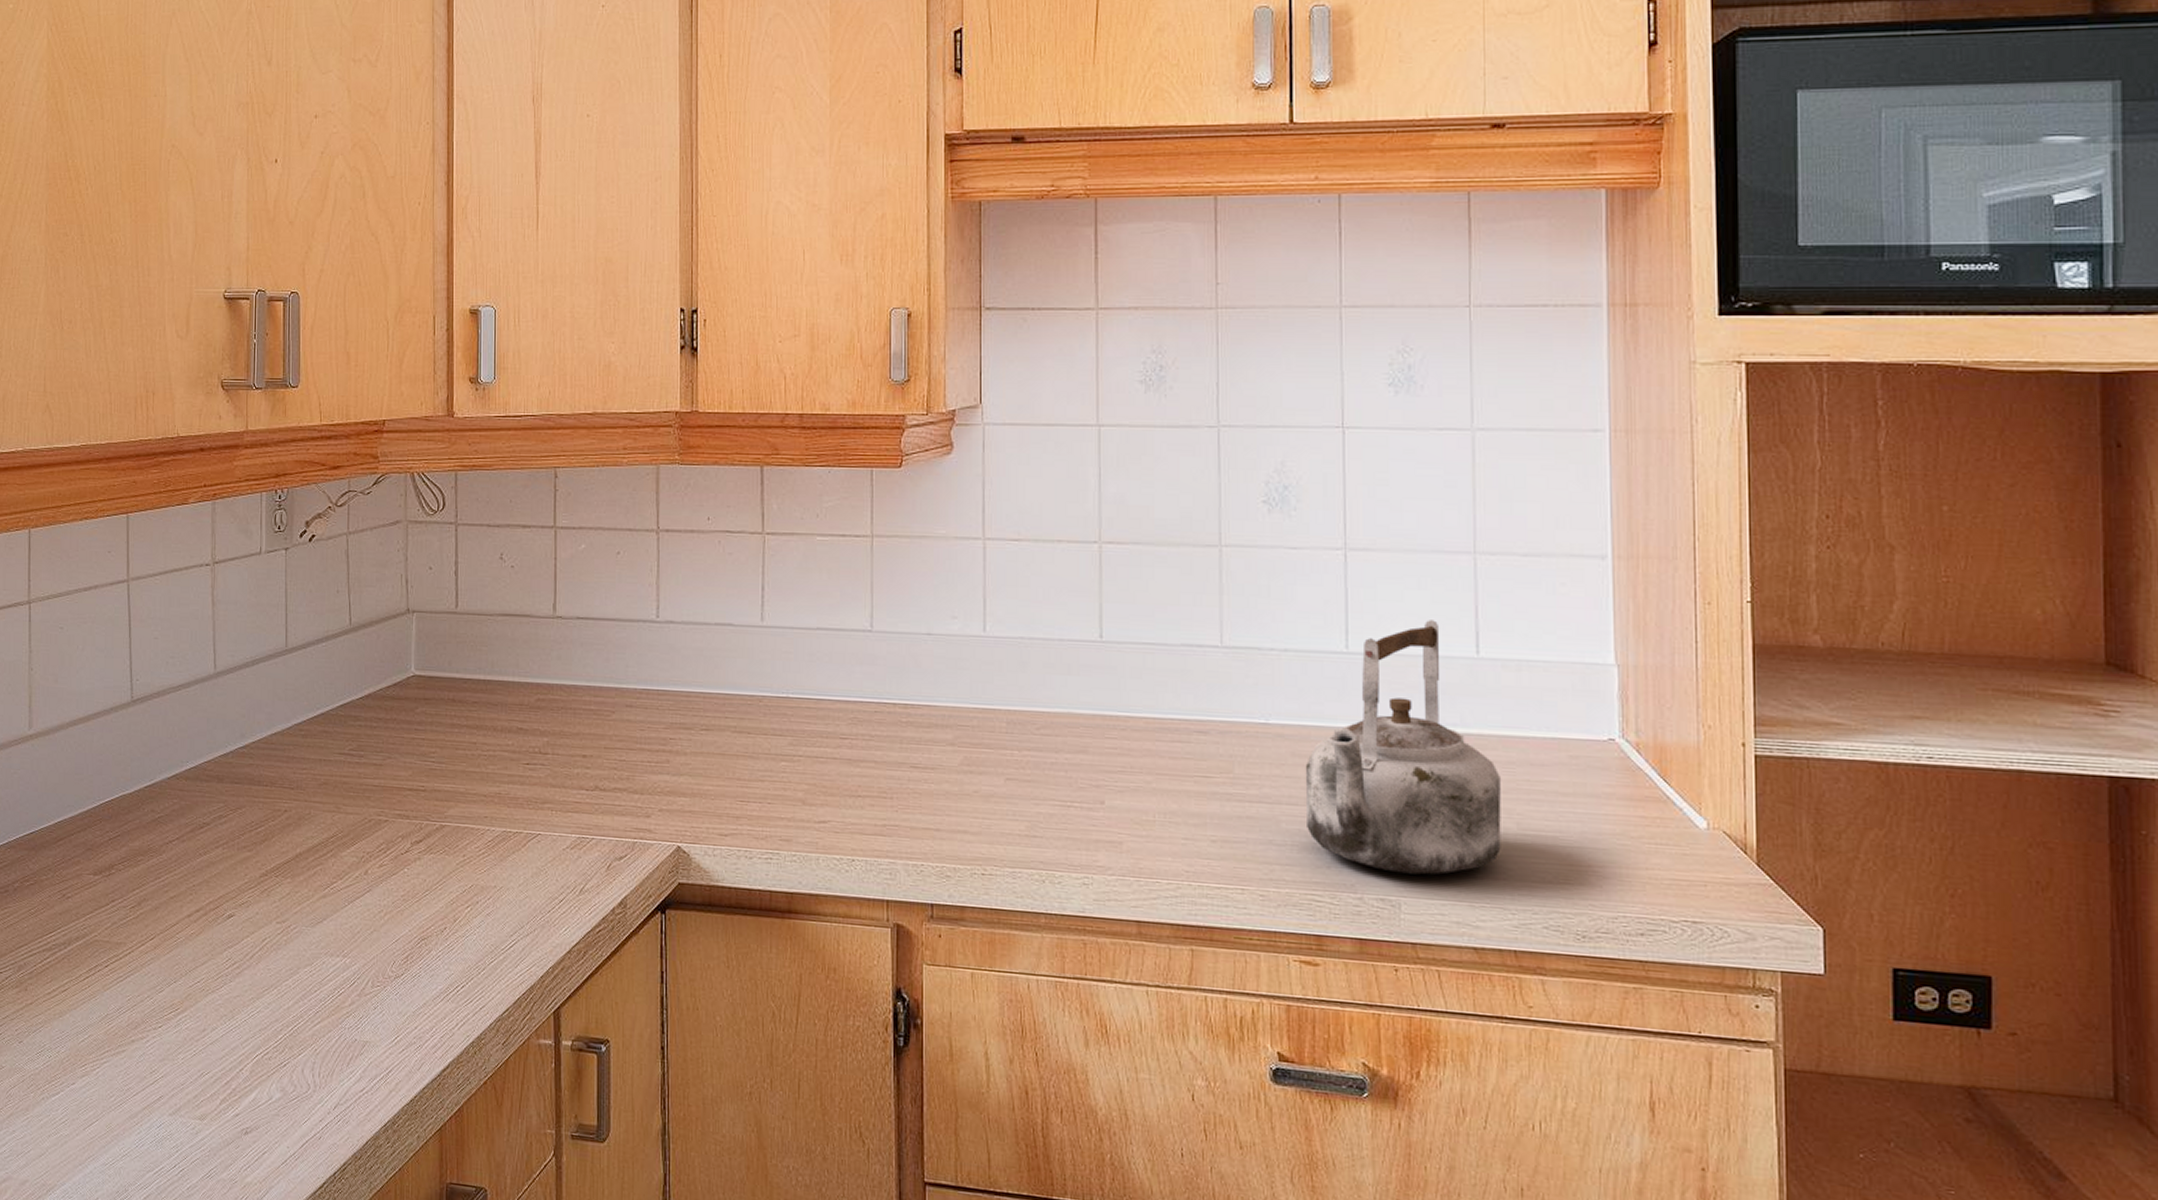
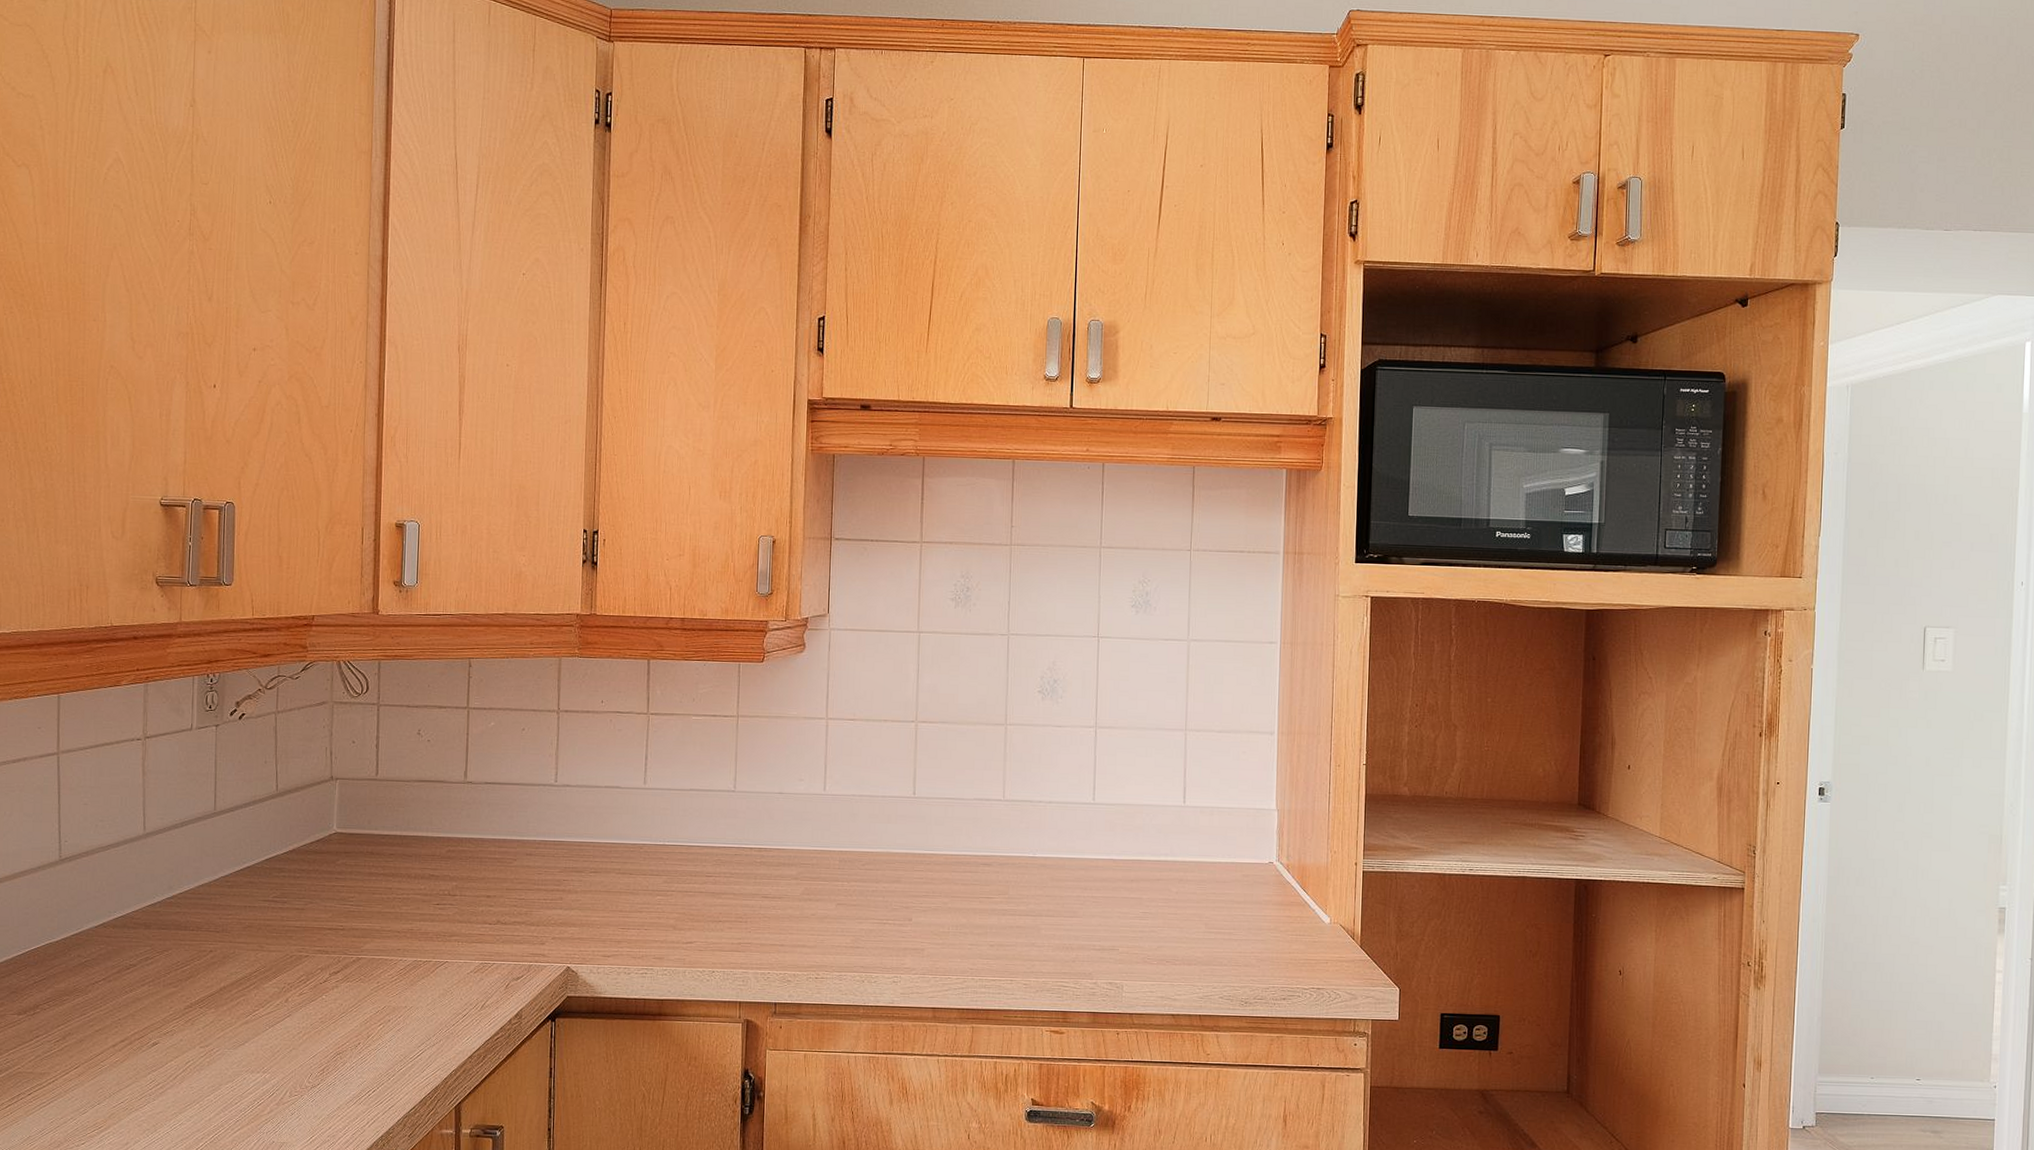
kettle: present [1305,620,1501,876] -> none [1060,779,1196,964]

